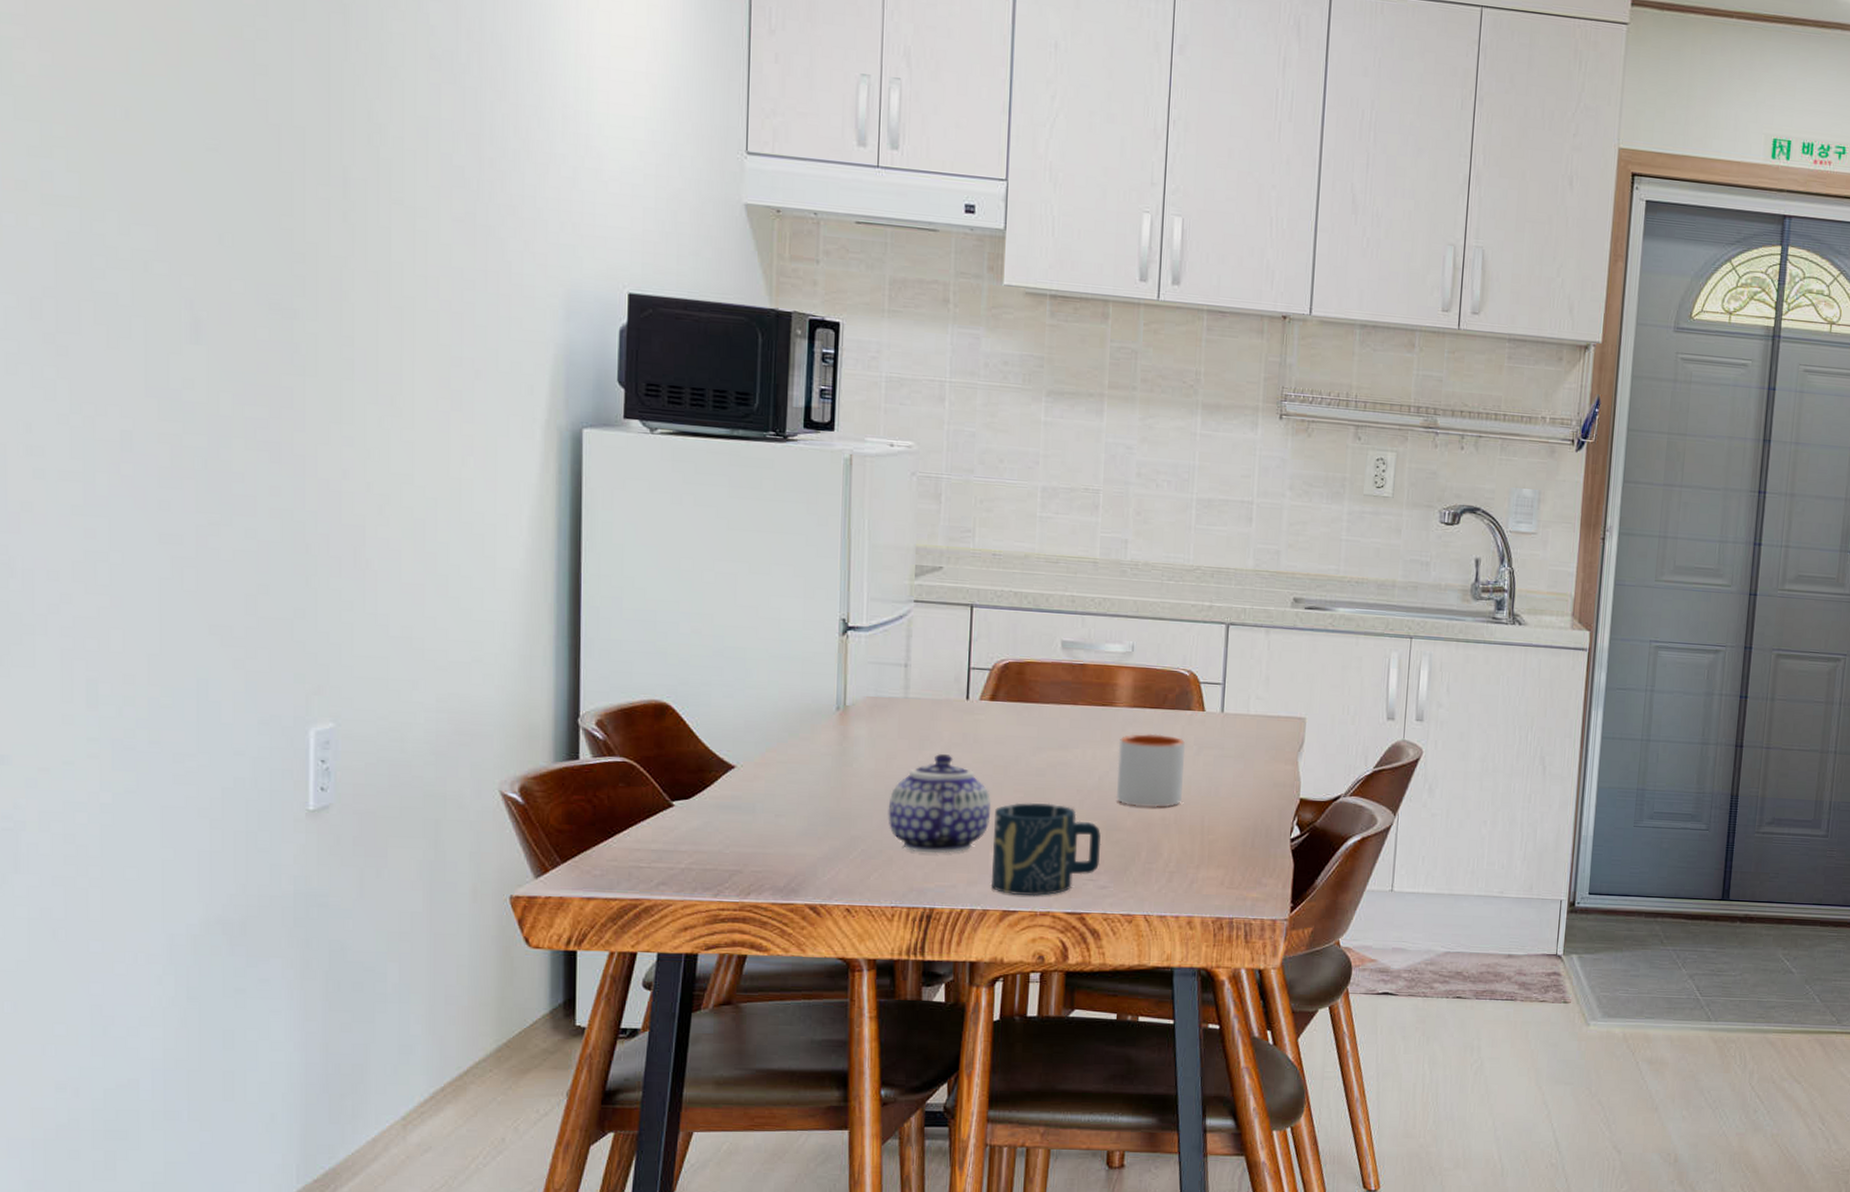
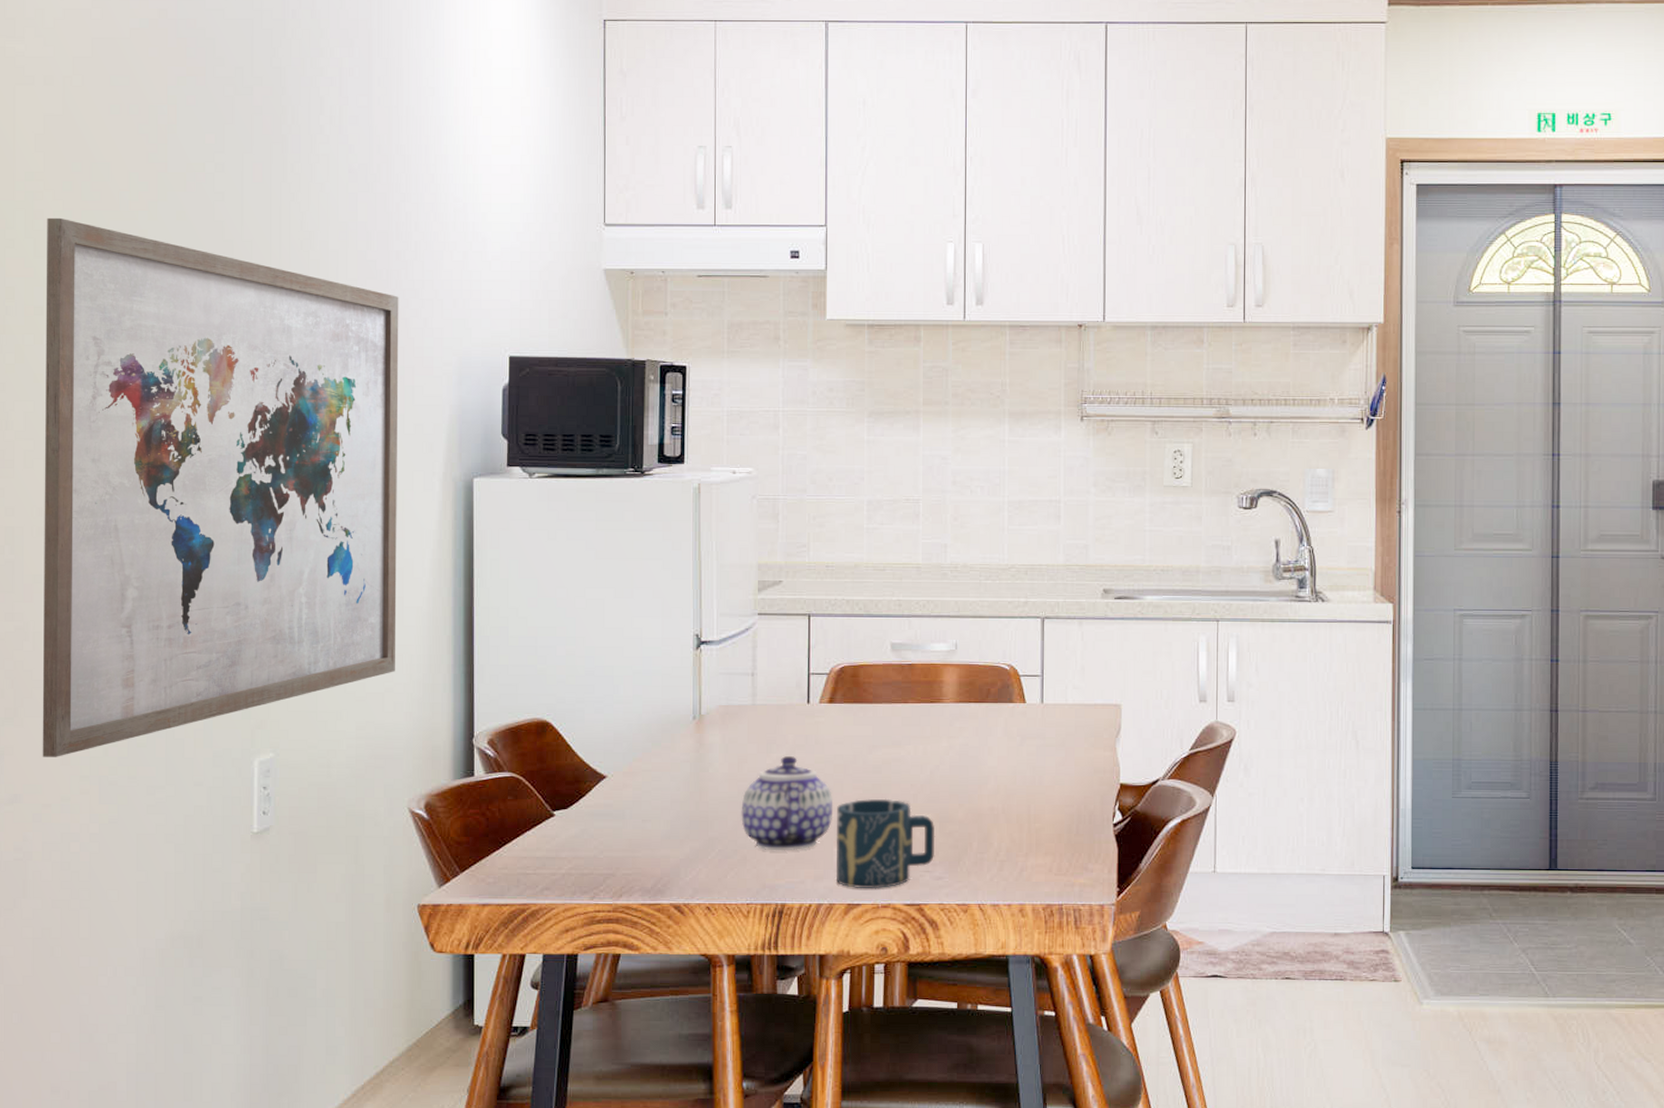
wall art: none [30,71,493,715] -> present [42,217,399,757]
mug: present [1117,733,1185,808] -> none [947,727,1008,799]

